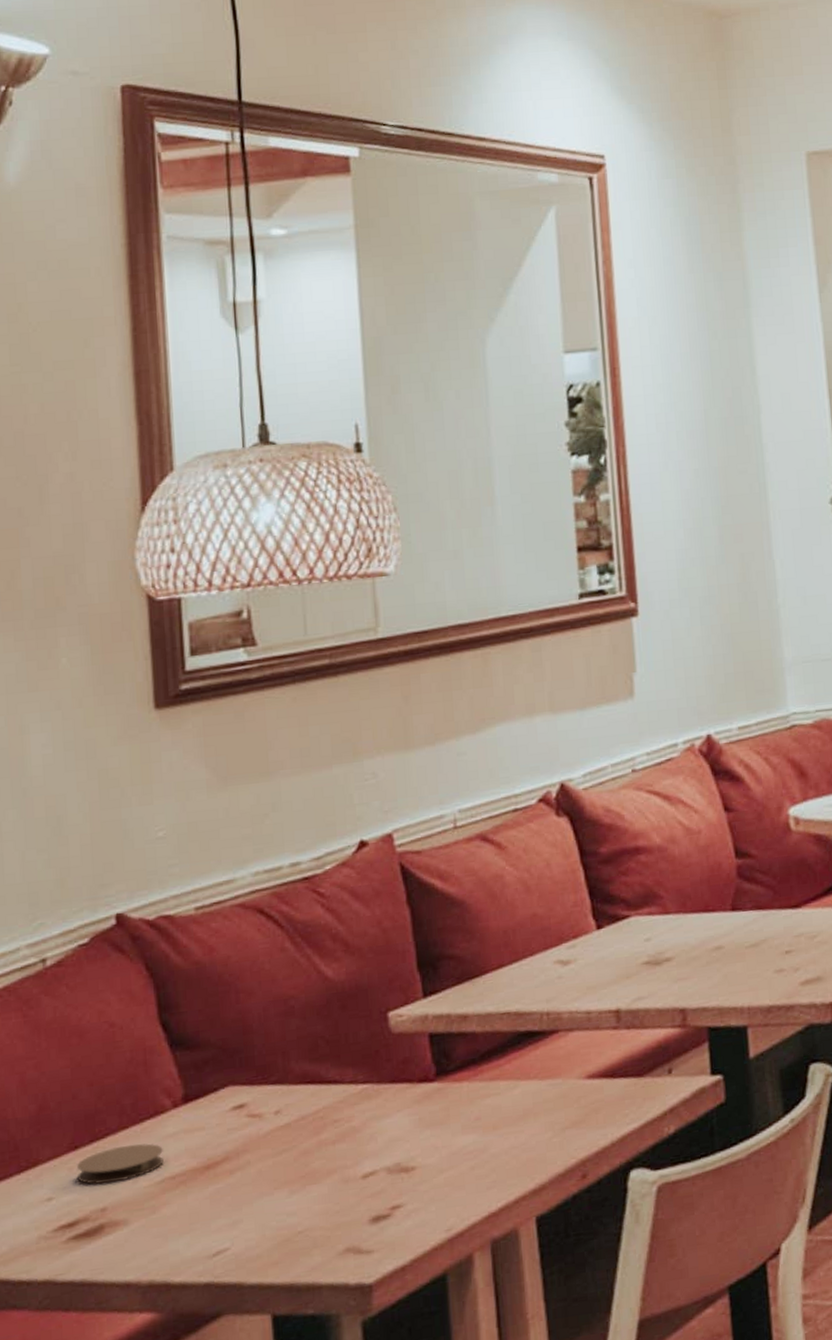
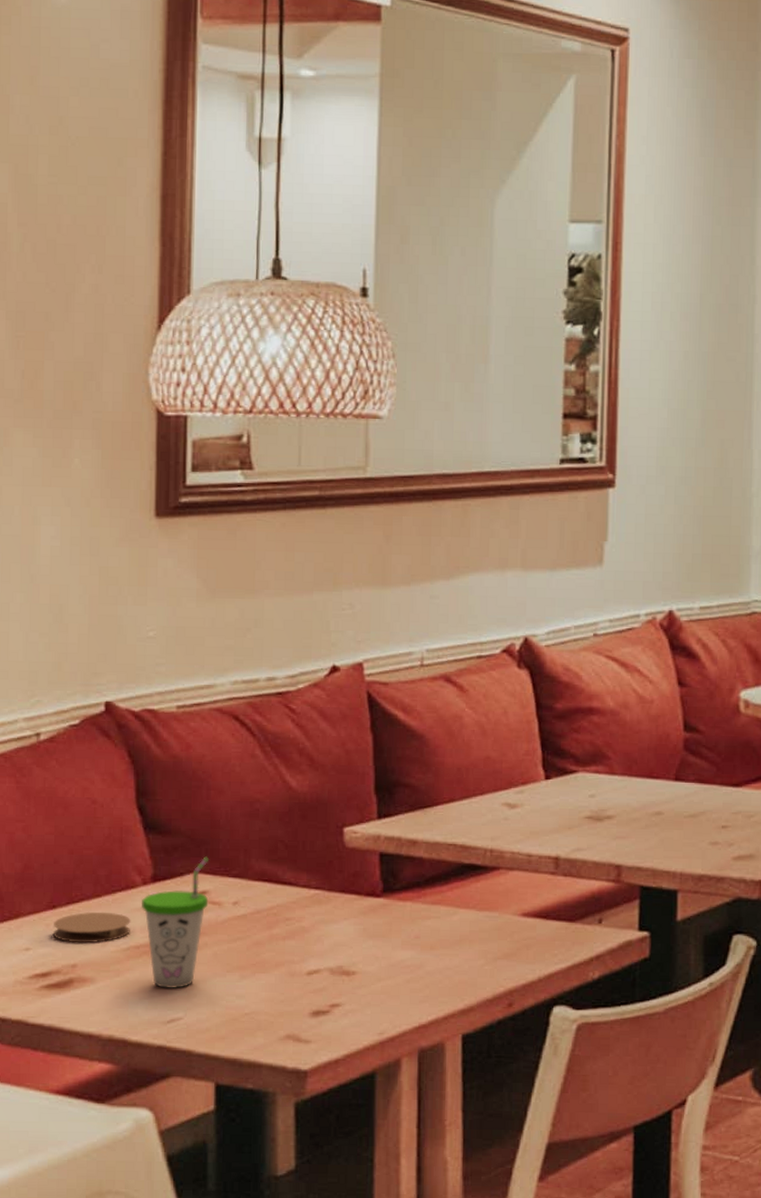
cup: none [174,1066,248,1219] -> present [142,856,210,989]

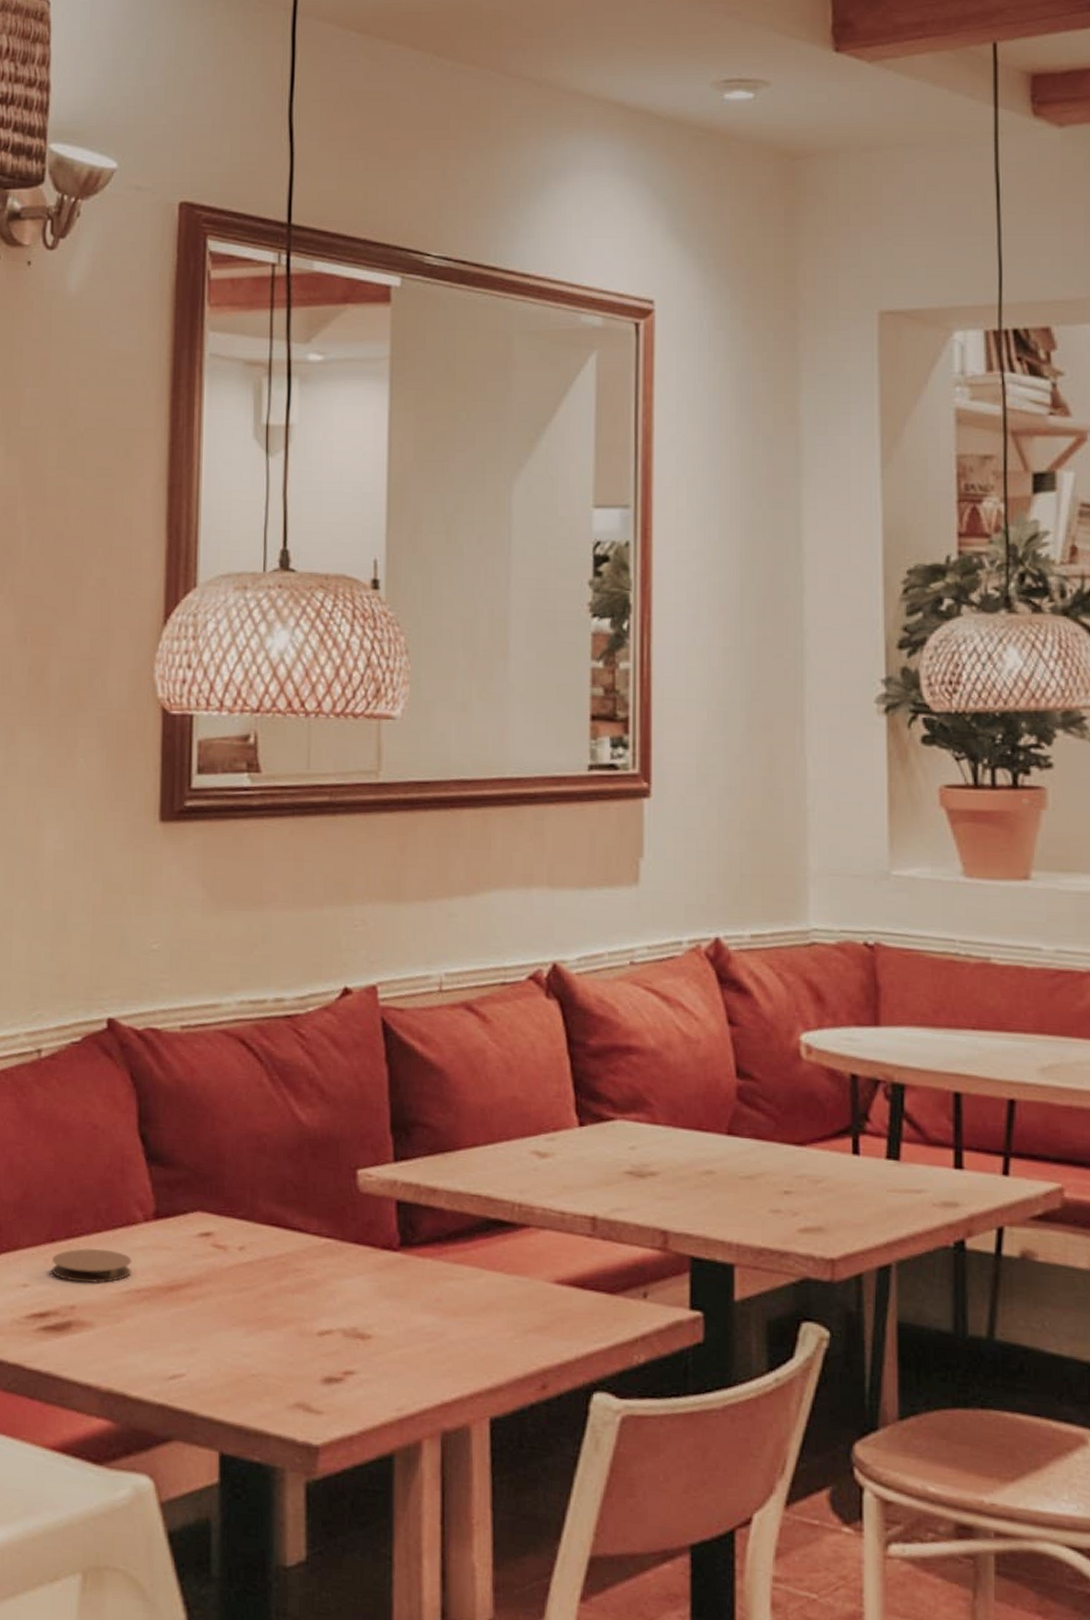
cup: present [142,856,210,989] -> none [143,1194,214,1341]

